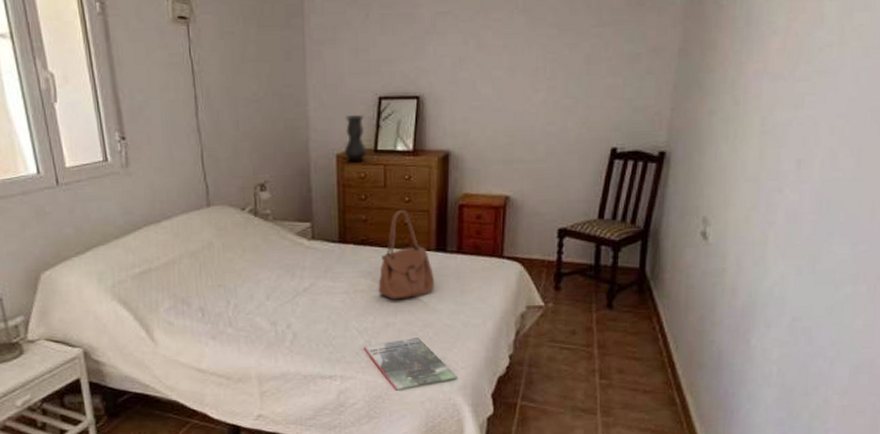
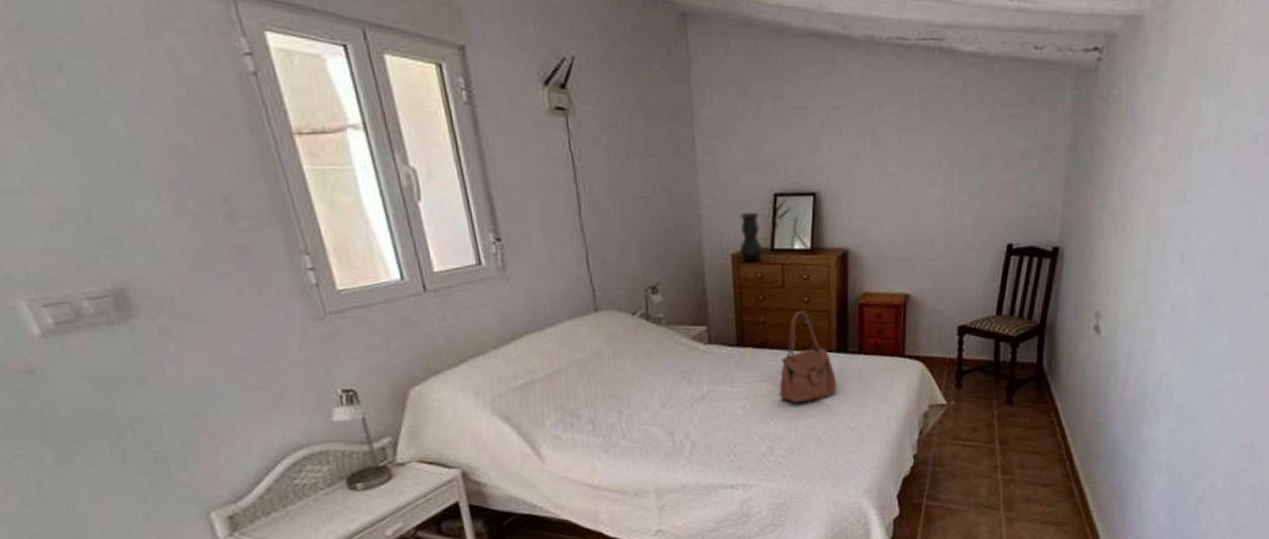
magazine: present [364,338,458,392] -> none [766,441,863,498]

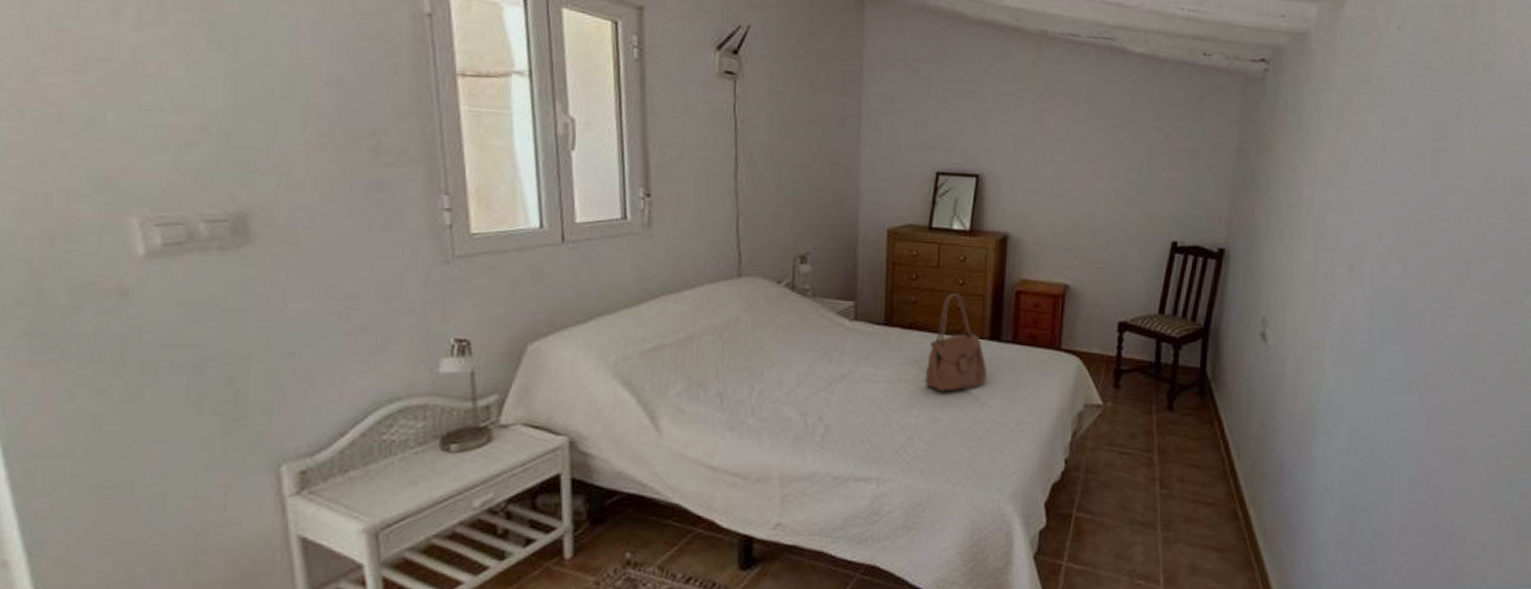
vase: present [738,213,763,263] -> none [895,189,921,239]

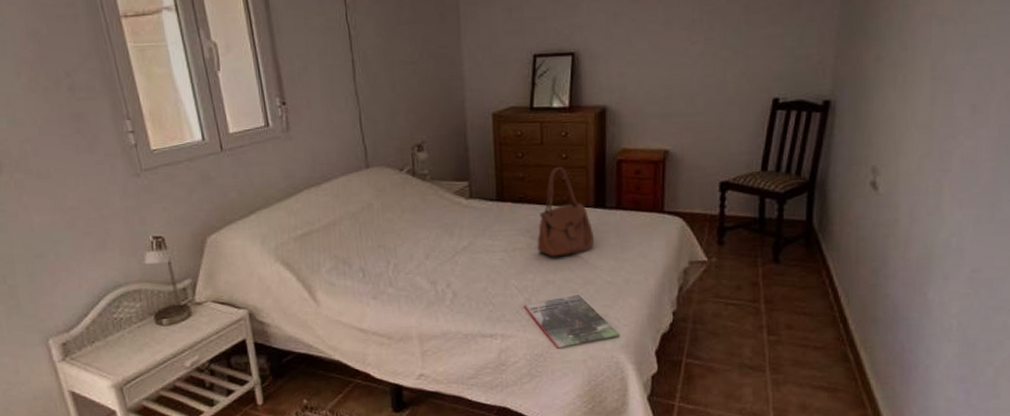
magazine: none [905,436,1009,499] -> present [524,295,621,350]

